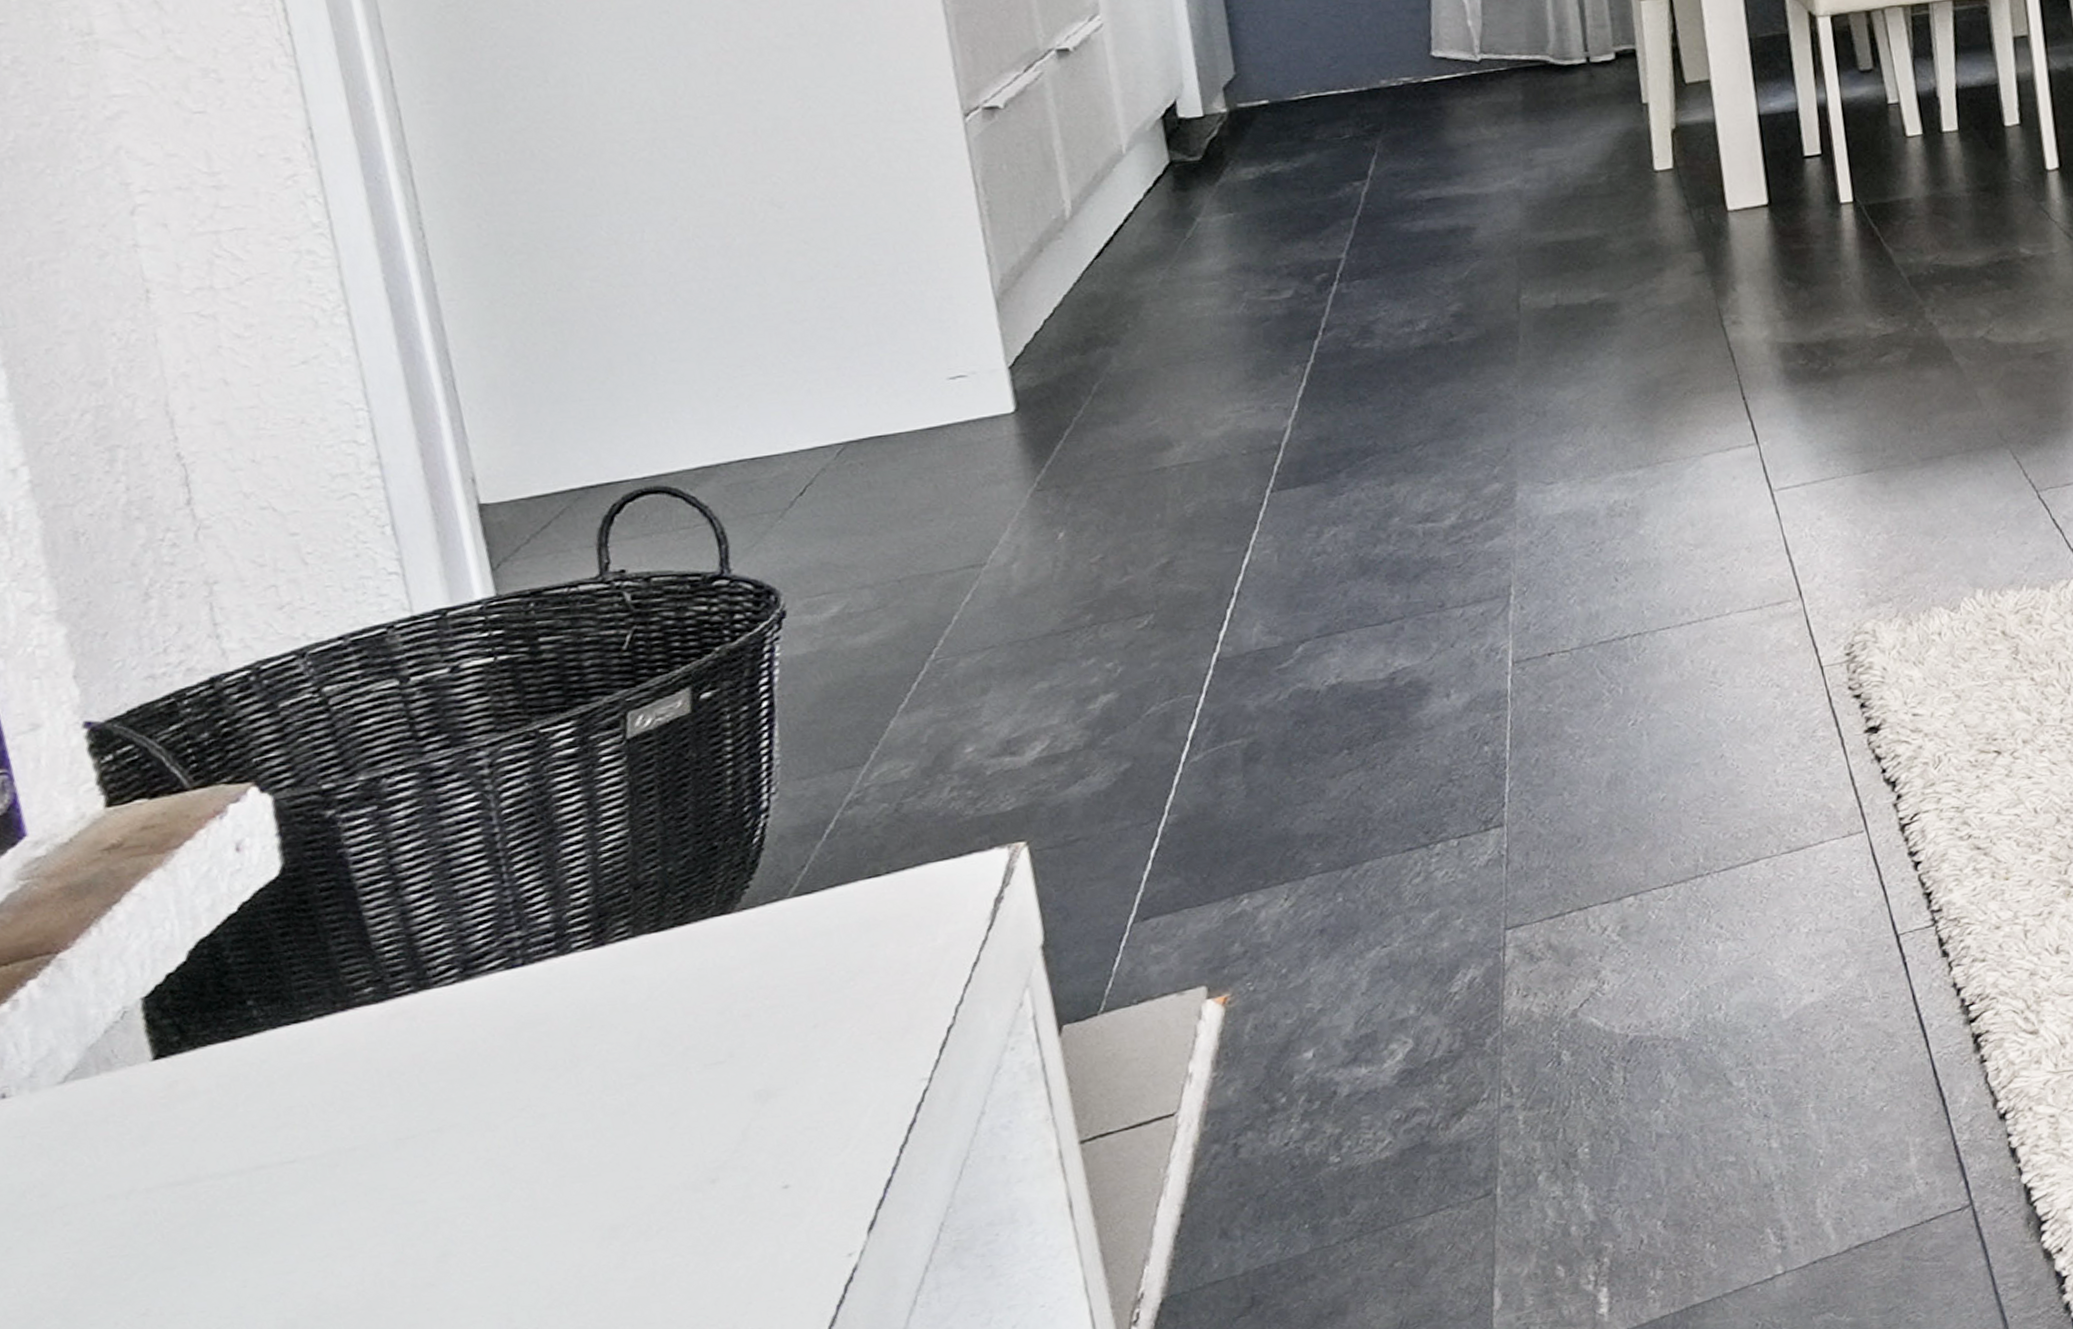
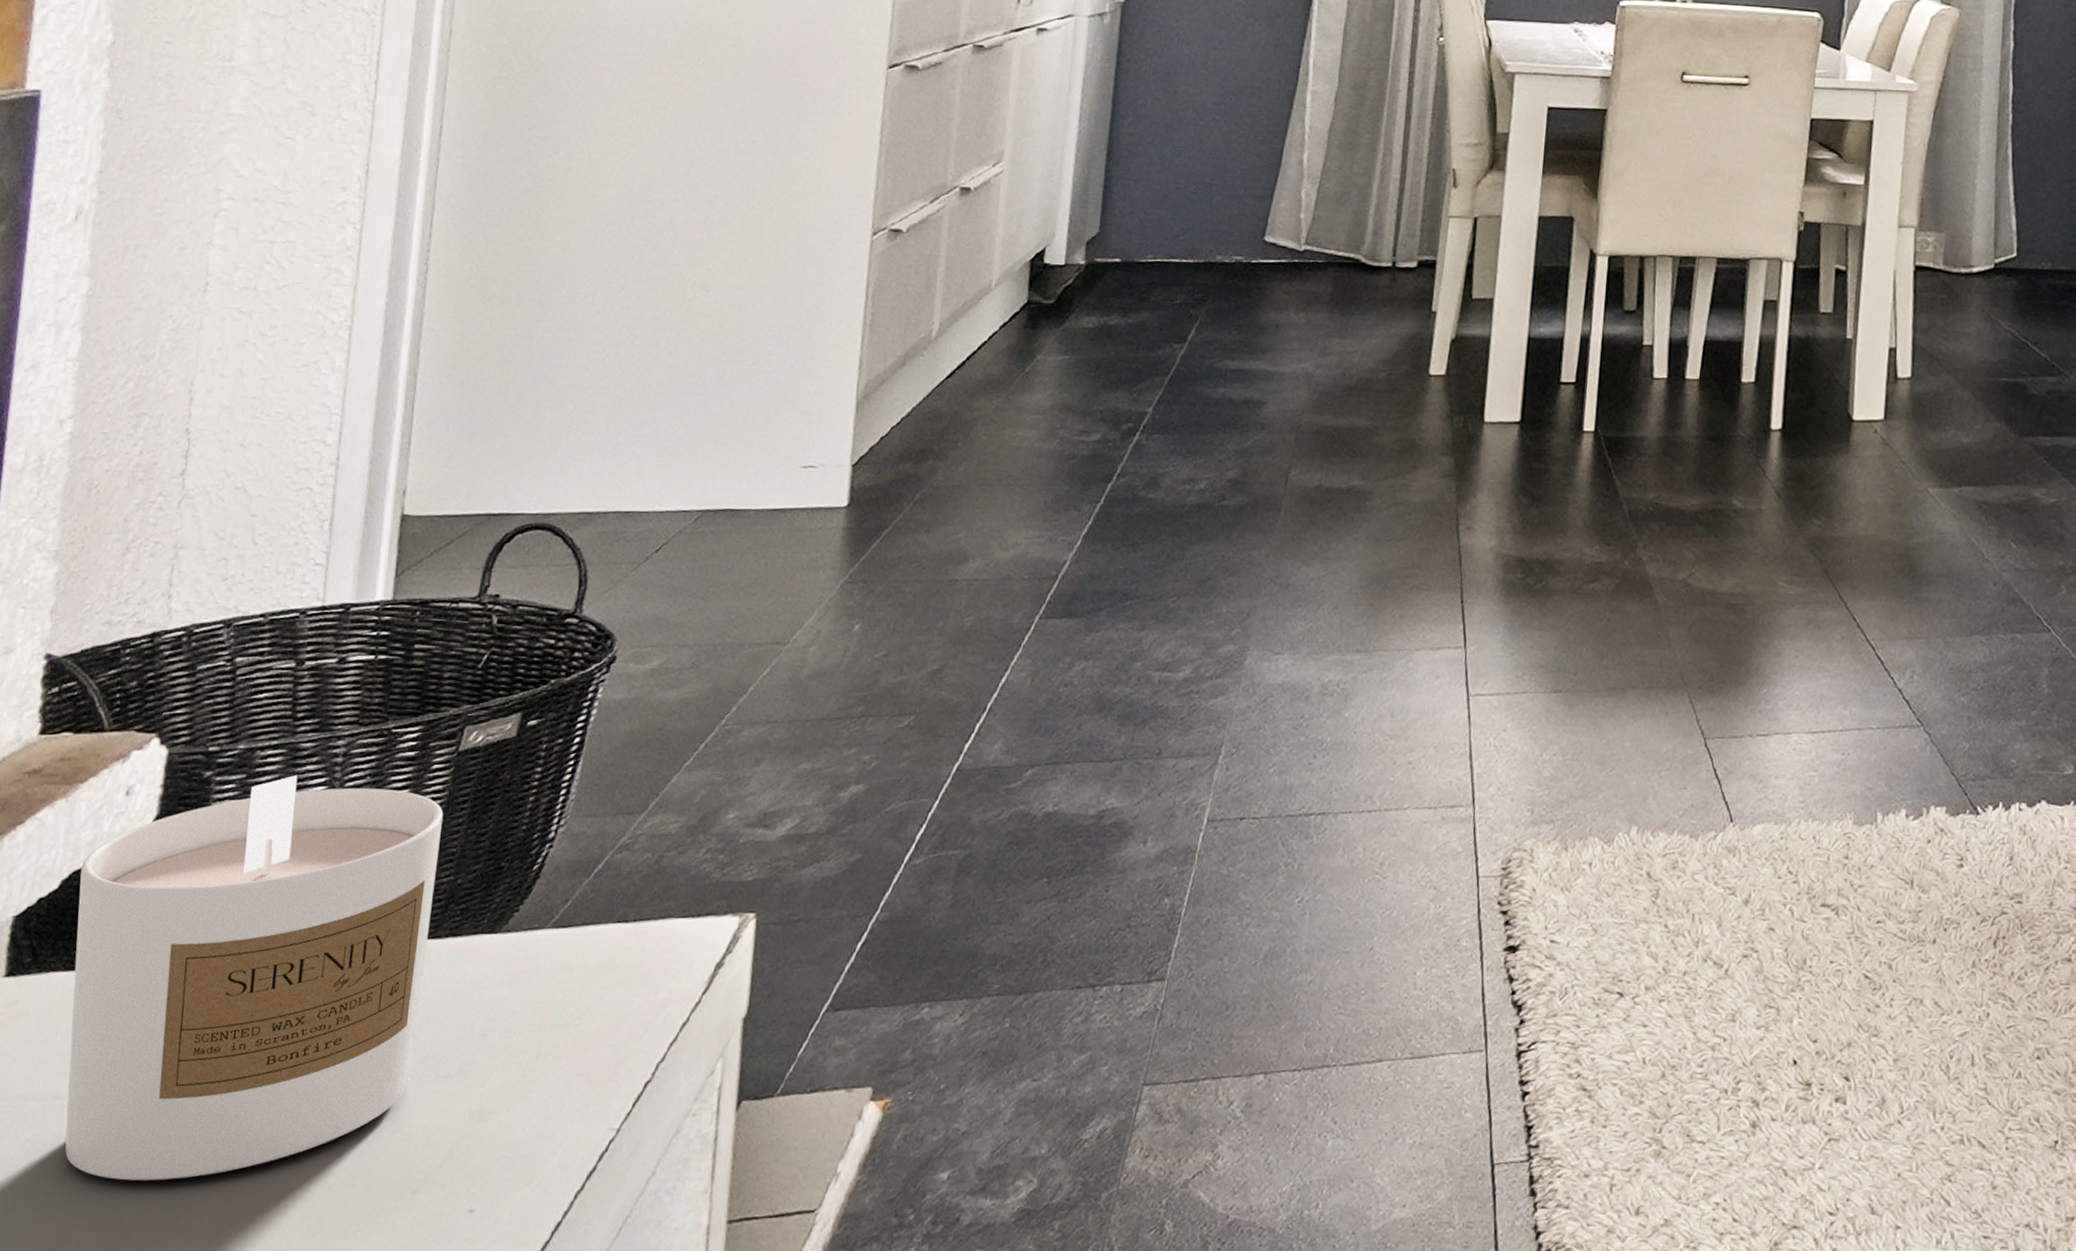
candle: none [207,790,674,1235] -> present [64,774,444,1181]

